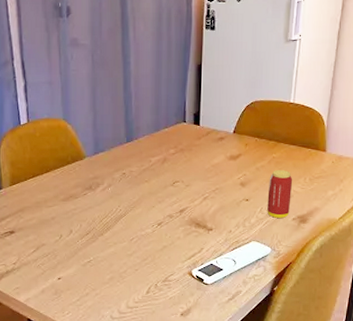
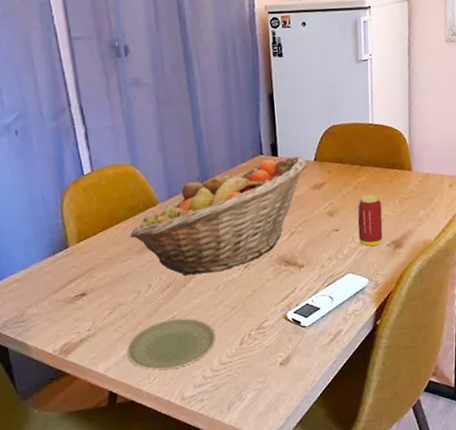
plate: none [46,263,126,306] -> present [127,318,217,370]
fruit basket: none [57,126,226,226] -> present [130,155,306,276]

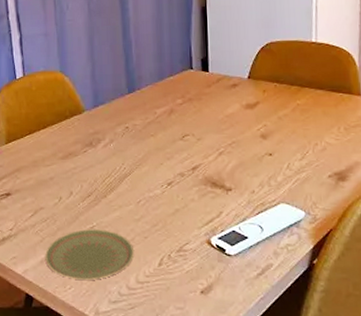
fruit basket: present [130,155,306,276] -> none [55,72,239,186]
beverage can: present [357,194,383,246] -> none [294,118,324,175]

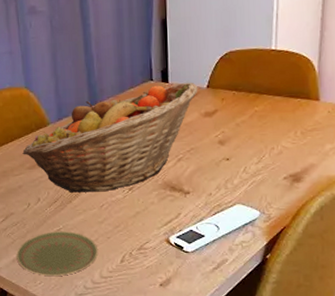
fruit basket: none [55,72,239,186] -> present [22,82,198,193]

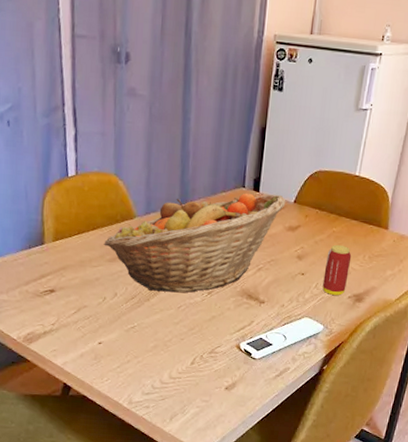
plate: present [16,232,99,276] -> none [85,328,171,374]
beverage can: none [251,123,281,178] -> present [322,244,352,295]

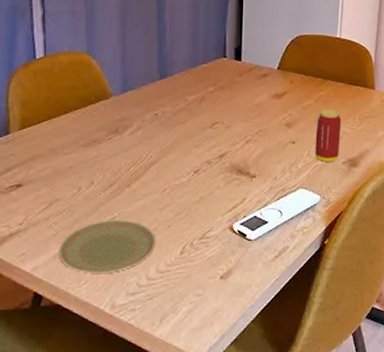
plate: none [85,328,171,374] -> present [59,220,157,274]
fruit basket: present [104,193,286,293] -> none [77,62,269,175]

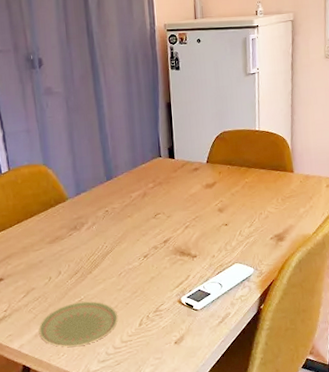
beverage can: present [315,108,342,162] -> none [244,192,267,239]

